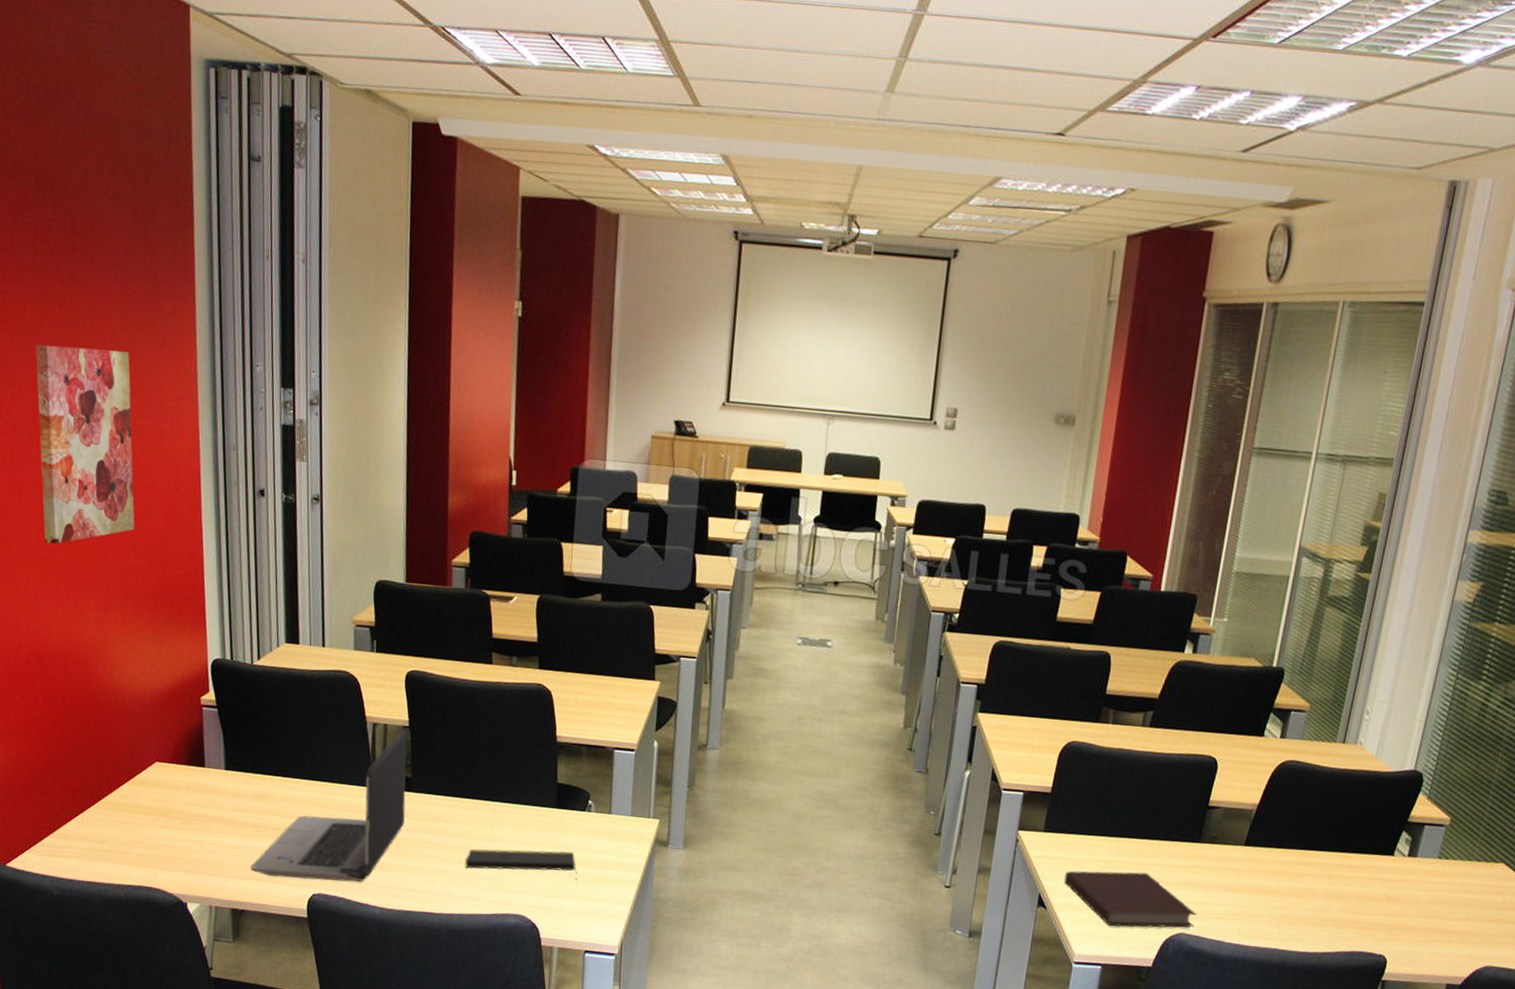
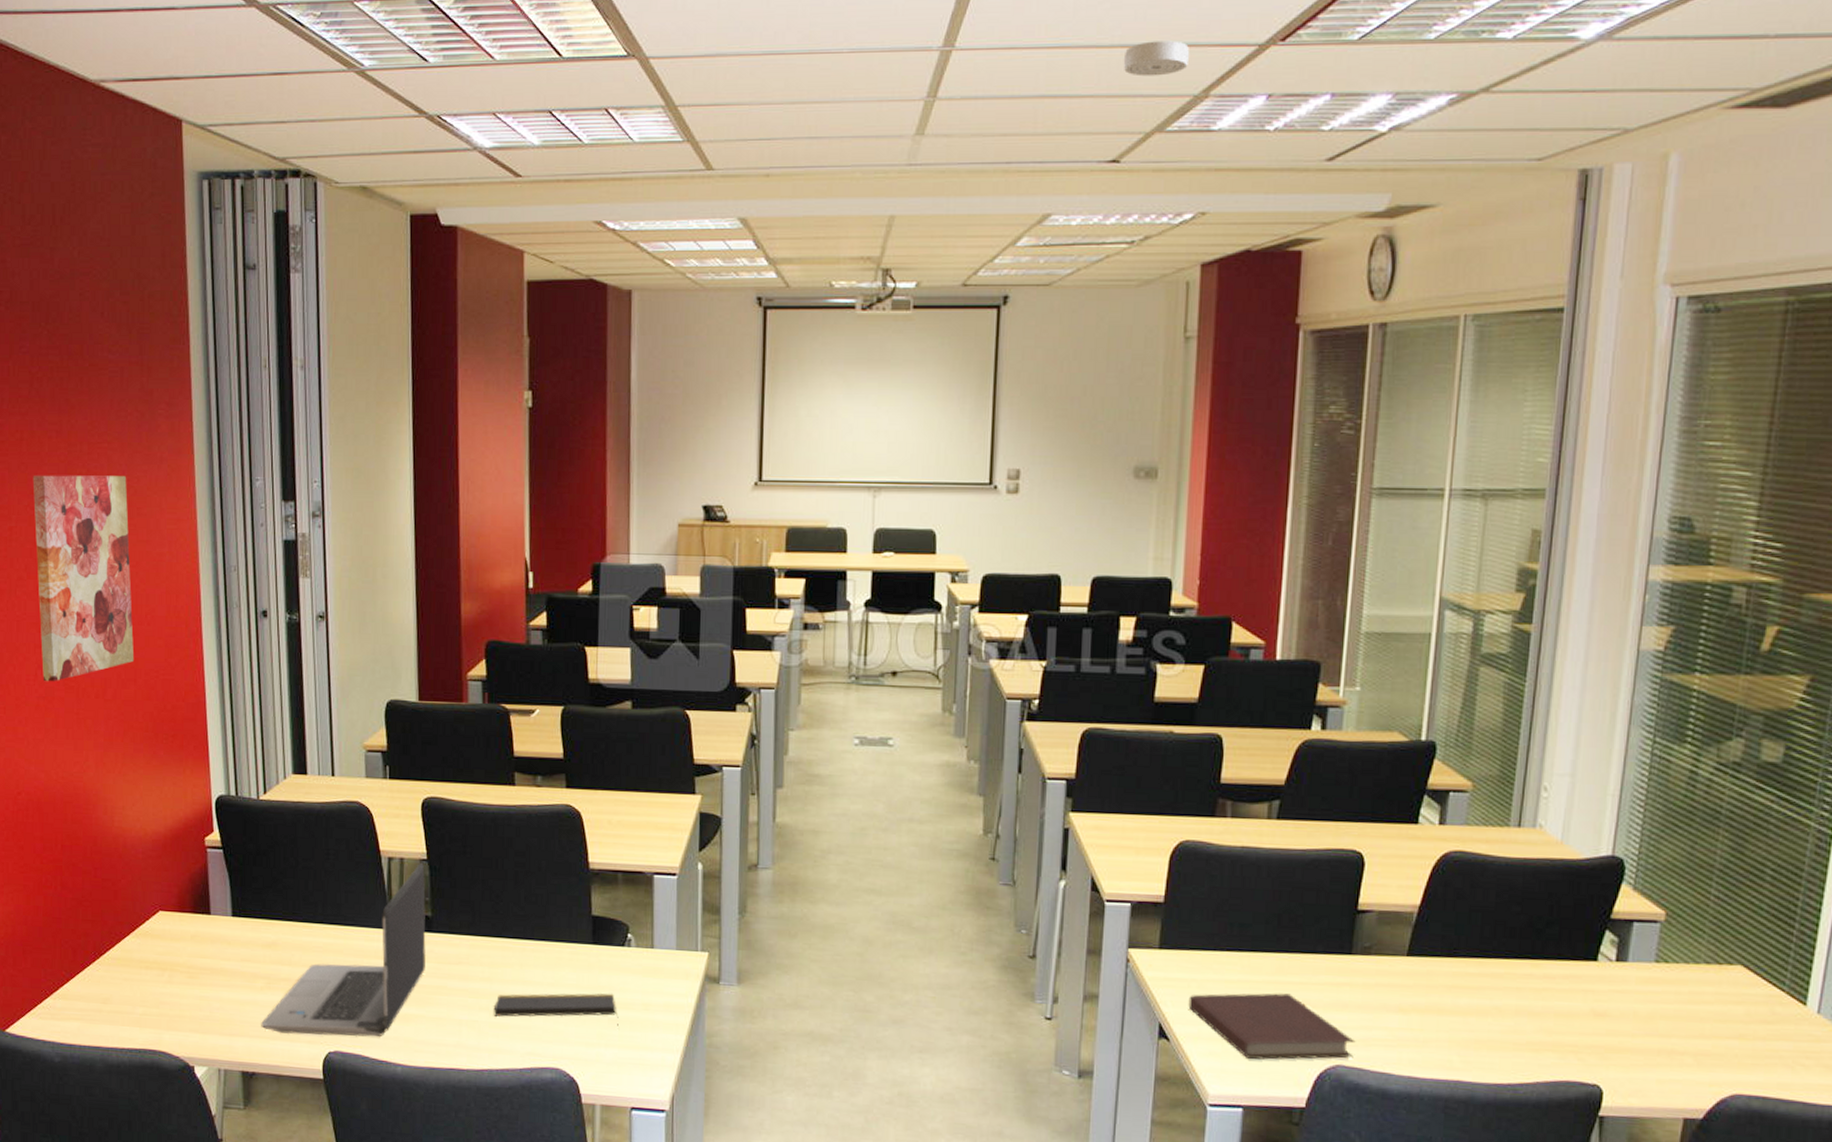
smoke detector: none [1074,25,1133,59] -> present [1123,41,1189,77]

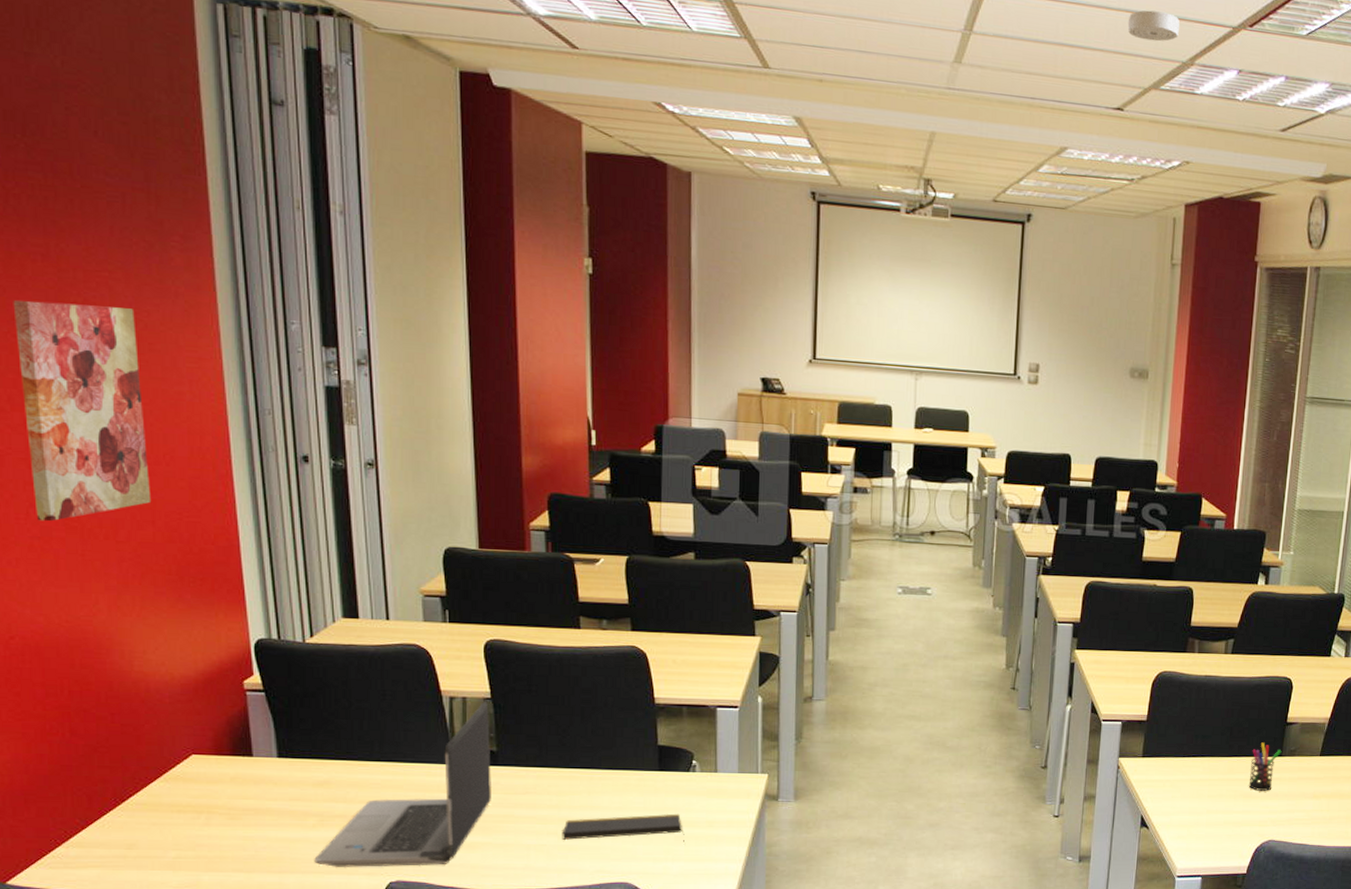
notebook: present [1188,993,1356,1060] -> none [1163,788,1283,840]
pen holder: none [1305,935,1351,1000] -> present [1248,742,1282,791]

